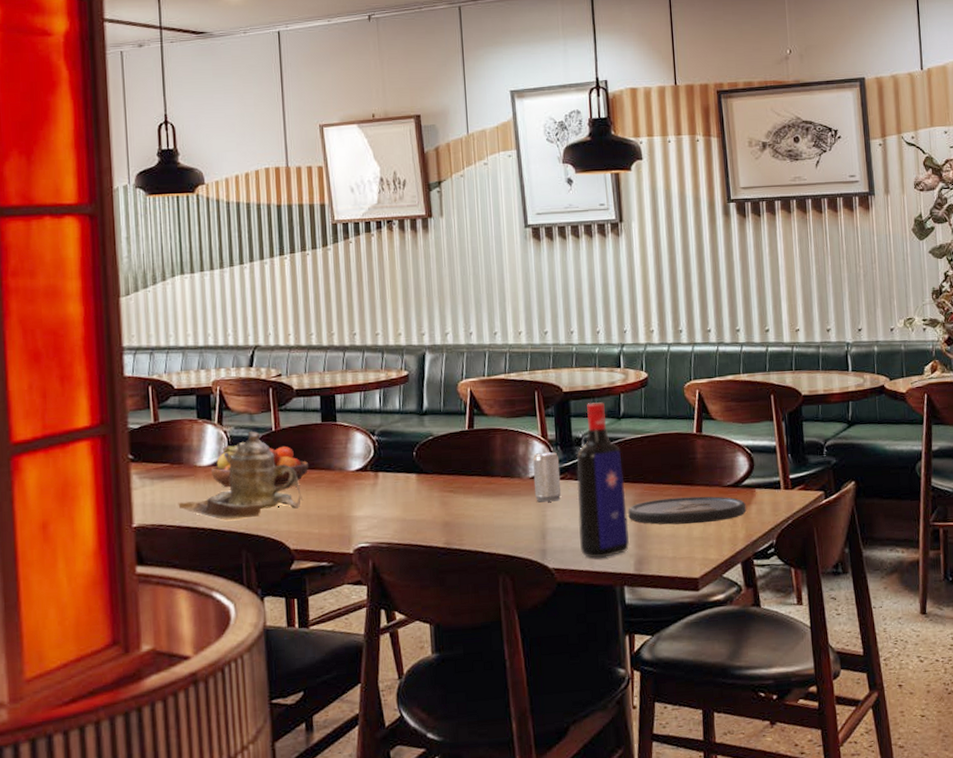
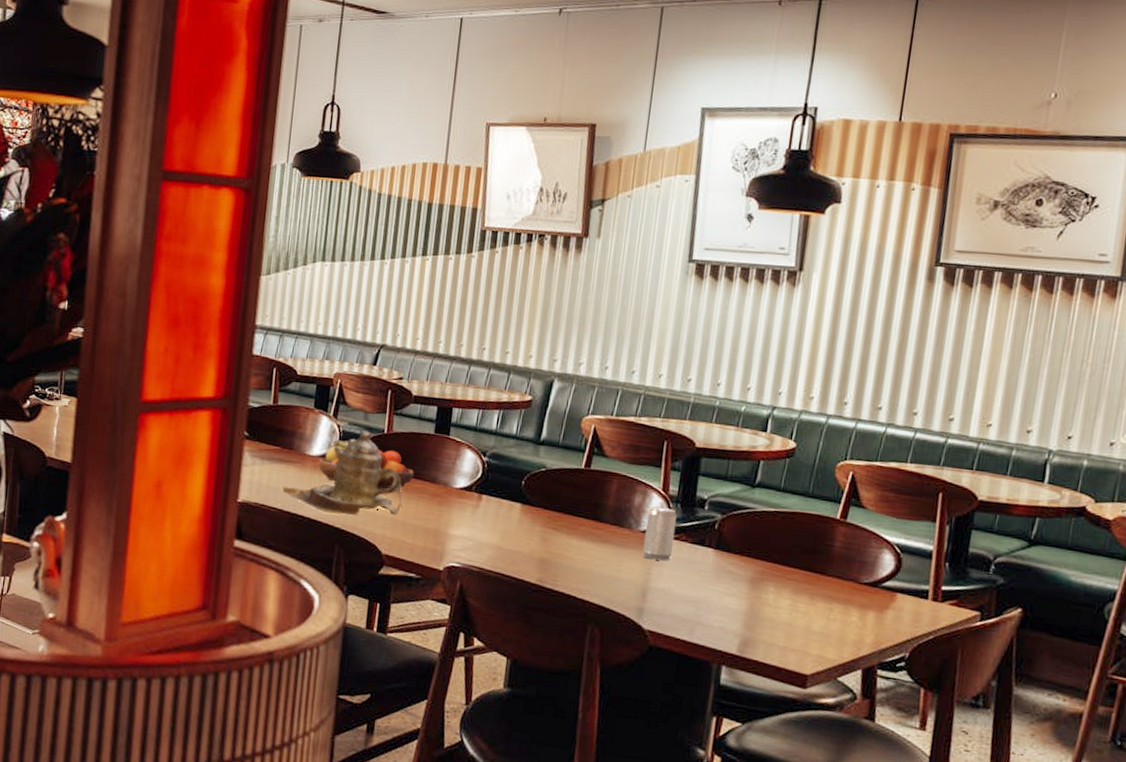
liquor bottle: present [576,402,630,558] -> none [681,464,749,631]
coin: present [628,496,747,525] -> none [742,581,882,620]

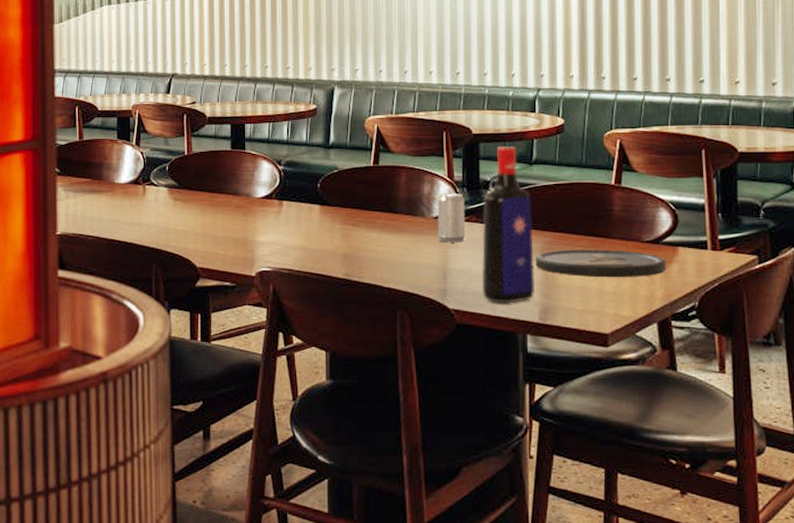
teapot: present [282,430,403,516] -> none [97,154,210,236]
fruit bowl: present [318,439,415,489] -> none [127,164,218,206]
liquor bottle: none [681,464,749,631] -> present [482,146,536,303]
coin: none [742,581,882,620] -> present [535,249,667,278]

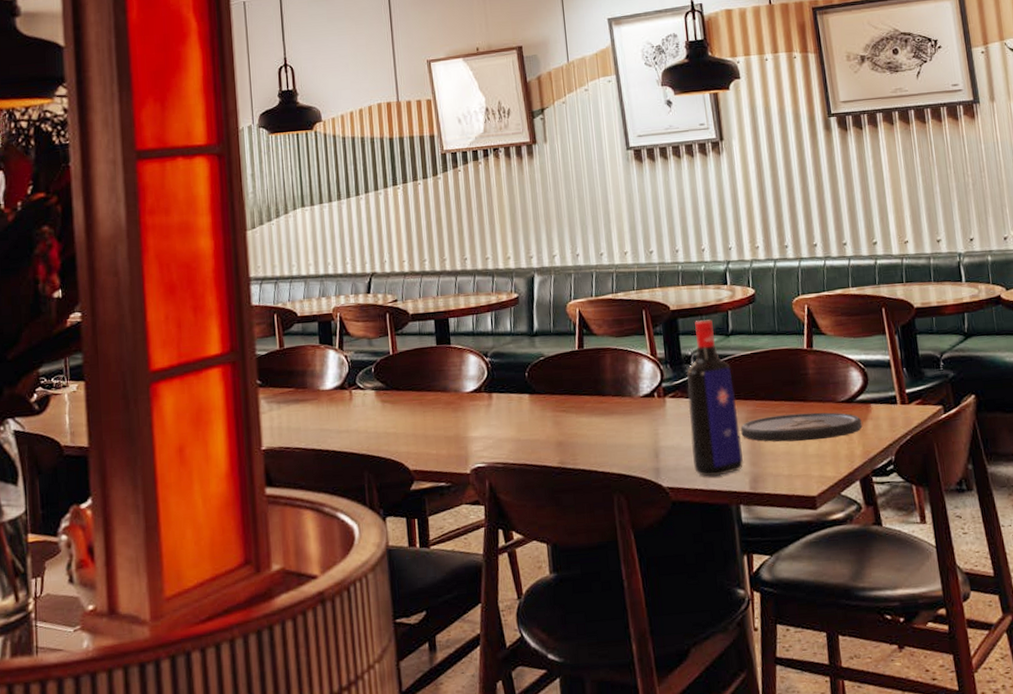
beverage can: present [437,194,466,243] -> none [642,370,673,421]

